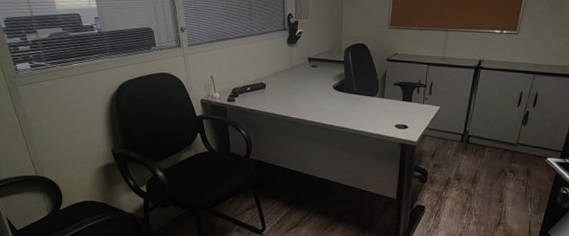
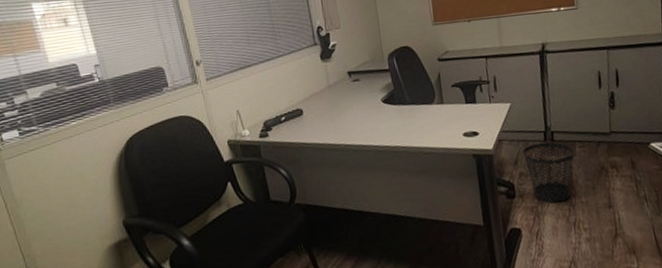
wastebasket: none [441,142,483,192] -> present [523,142,575,203]

